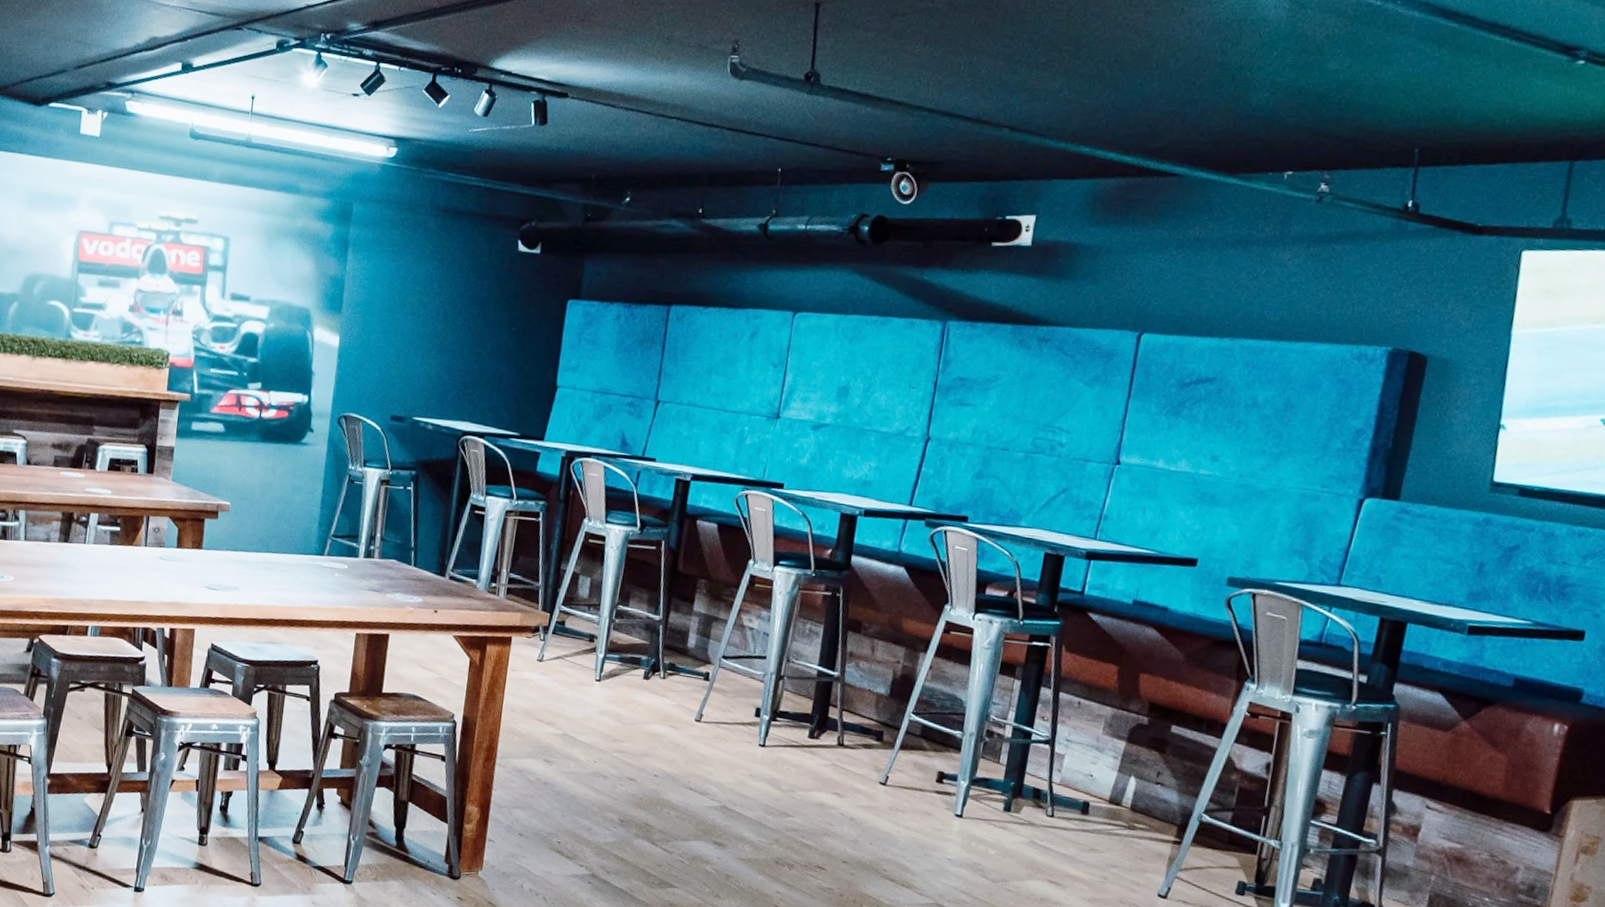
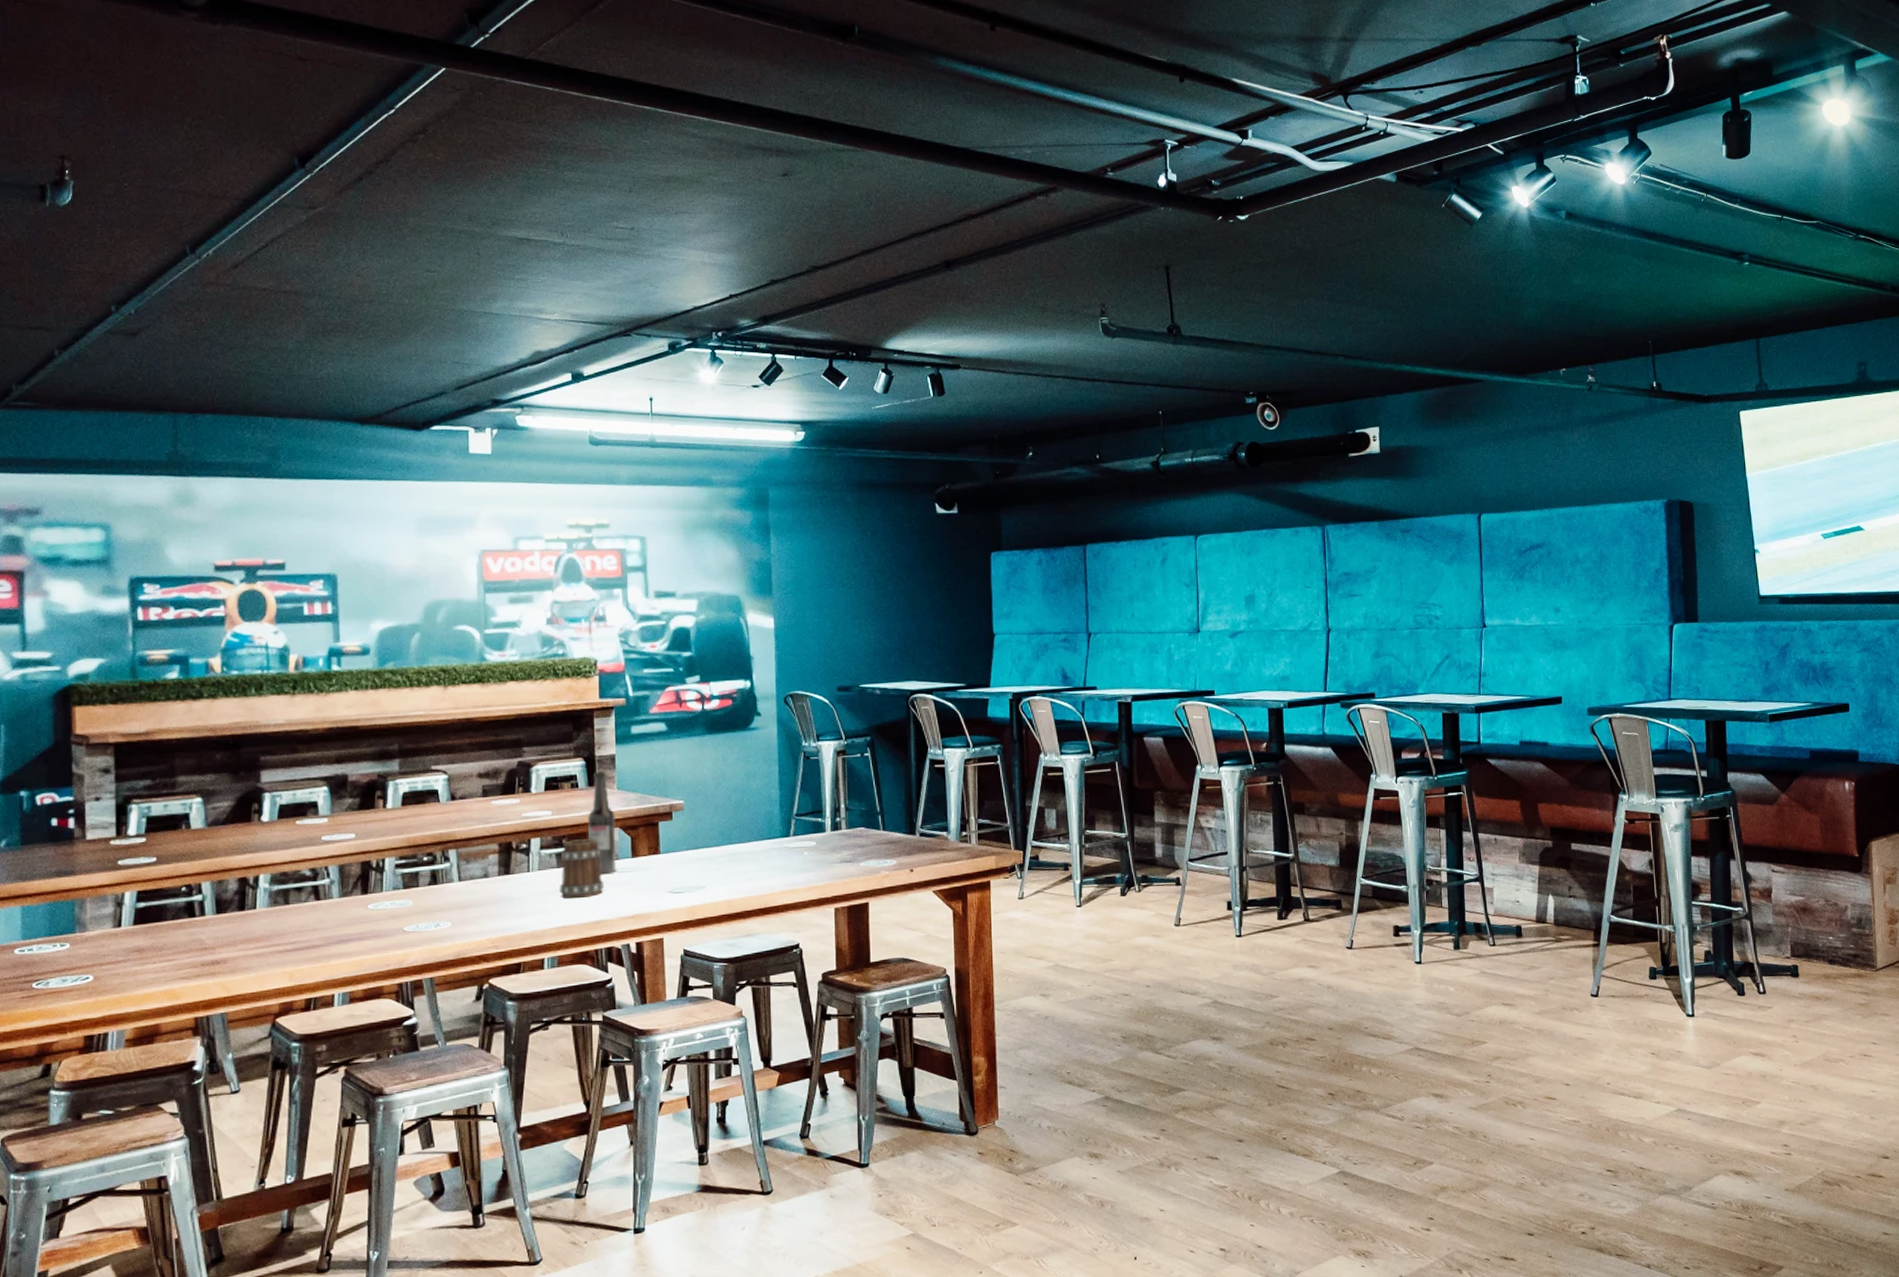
beer mug: none [109,521,150,578] -> present [559,837,604,899]
beer bottle: none [141,460,167,560] -> present [587,770,617,876]

